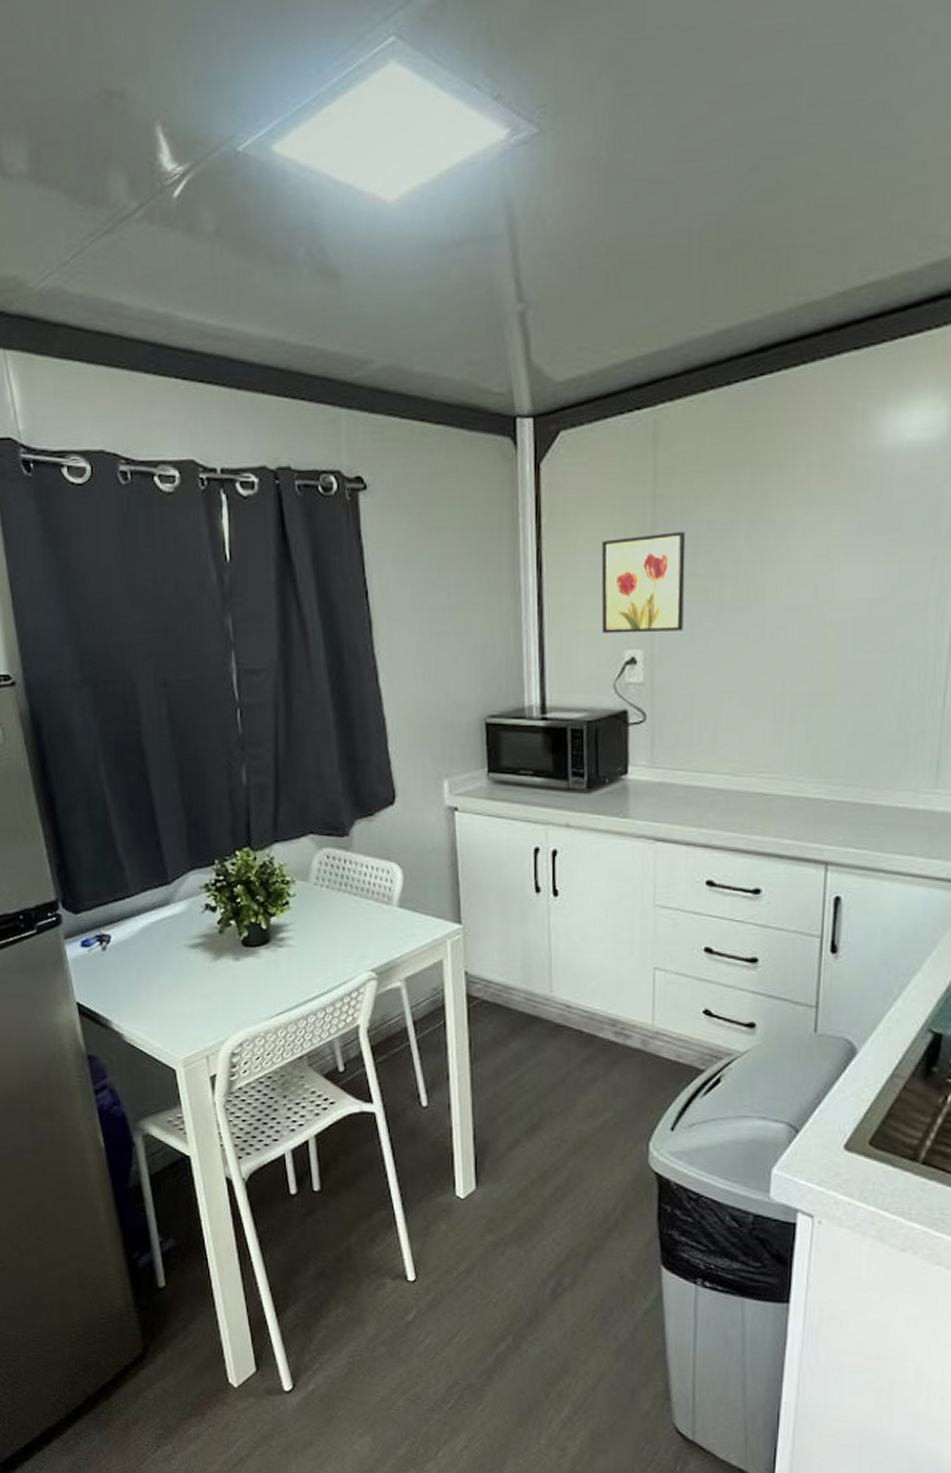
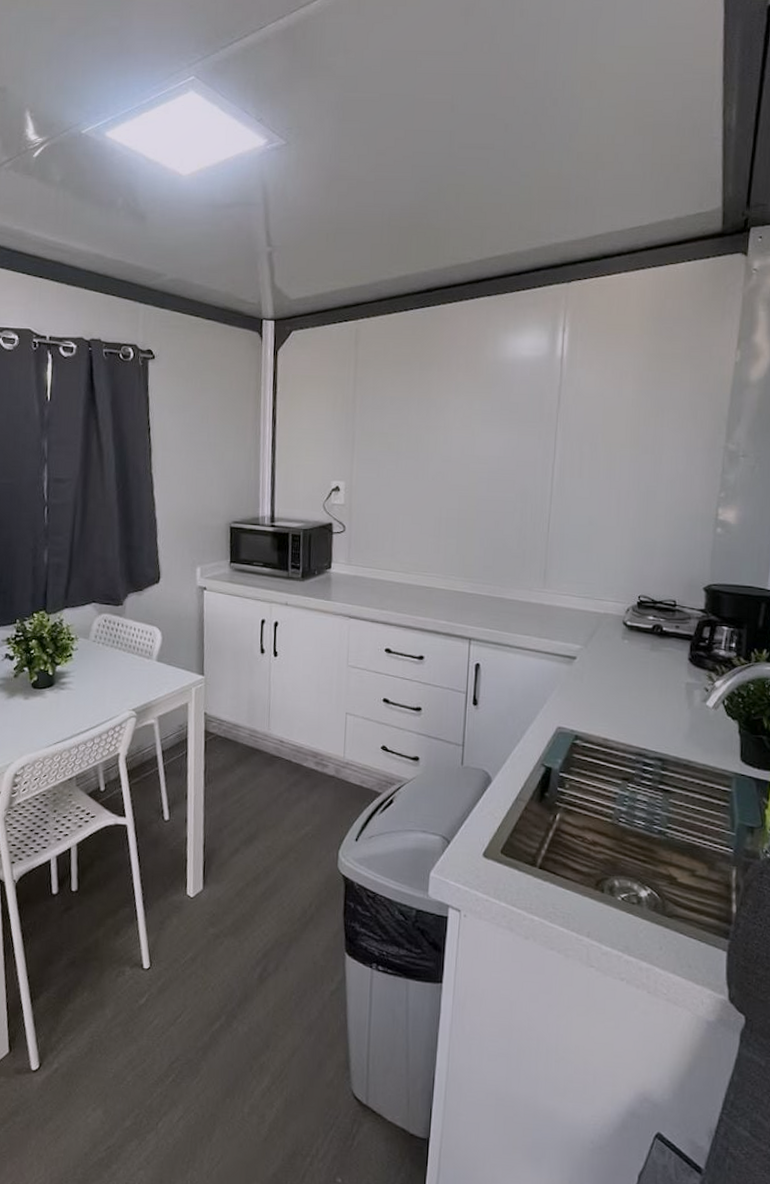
wall art: present [601,532,686,633] -> none [316,403,376,470]

